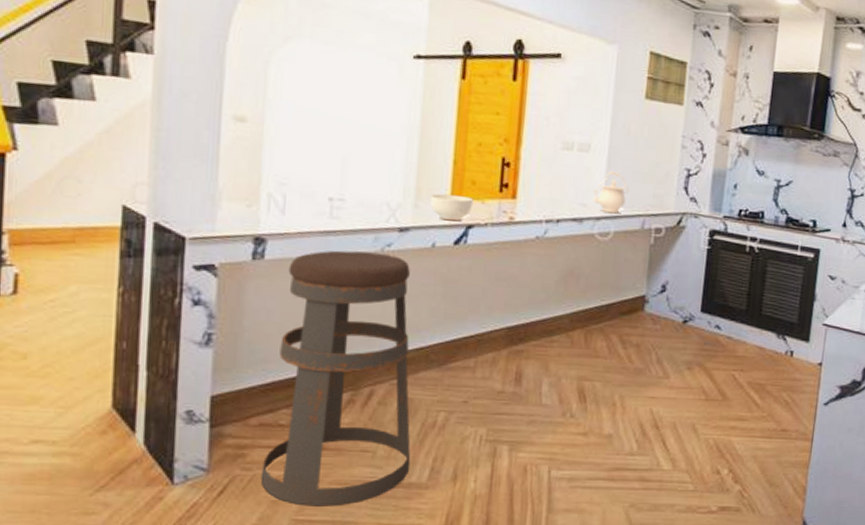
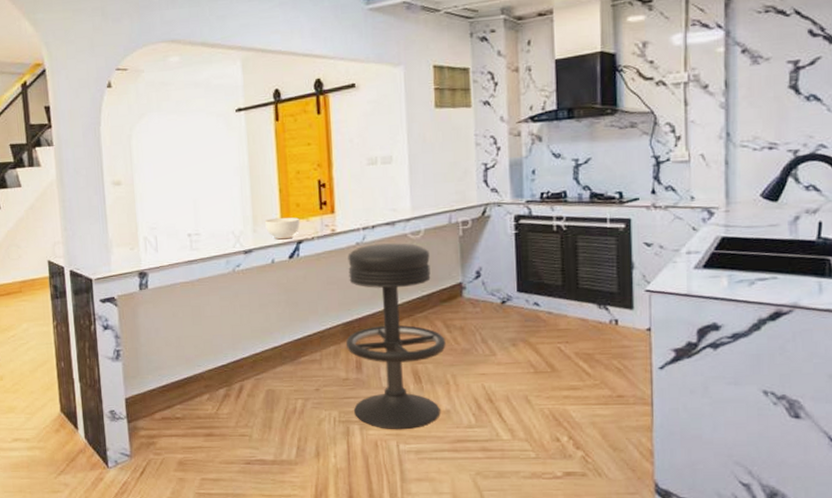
bar stool: present [260,250,411,507] -> none [166,273,281,482]
bar stool: none [504,240,619,453] -> present [346,243,446,429]
teapot: present [593,170,630,214] -> none [400,176,433,214]

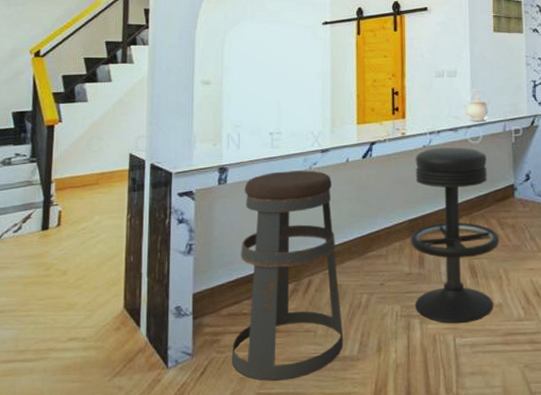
bar stool: none [166,273,281,482] -> present [231,170,344,381]
bowl: present [265,217,300,240] -> none [343,120,374,141]
teapot: none [400,176,433,214] -> present [463,88,490,122]

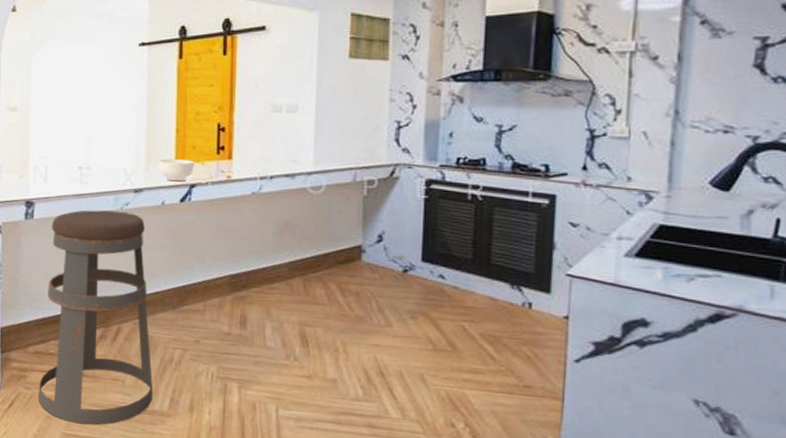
bowl: none [343,120,374,141] -> present [159,158,195,182]
bar stool: present [411,147,499,323] -> none [232,195,339,394]
teapot: present [463,88,490,122] -> none [303,128,339,168]

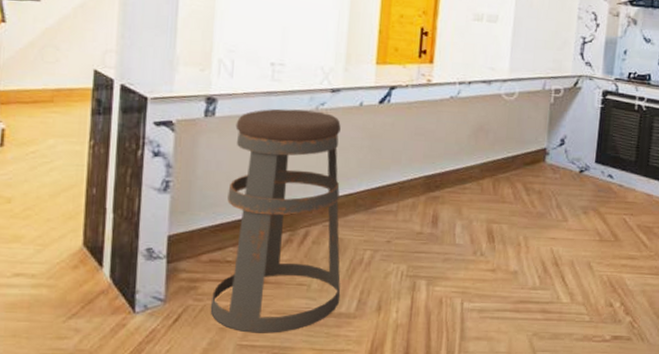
bowl: present [159,158,195,182] -> none [359,59,397,83]

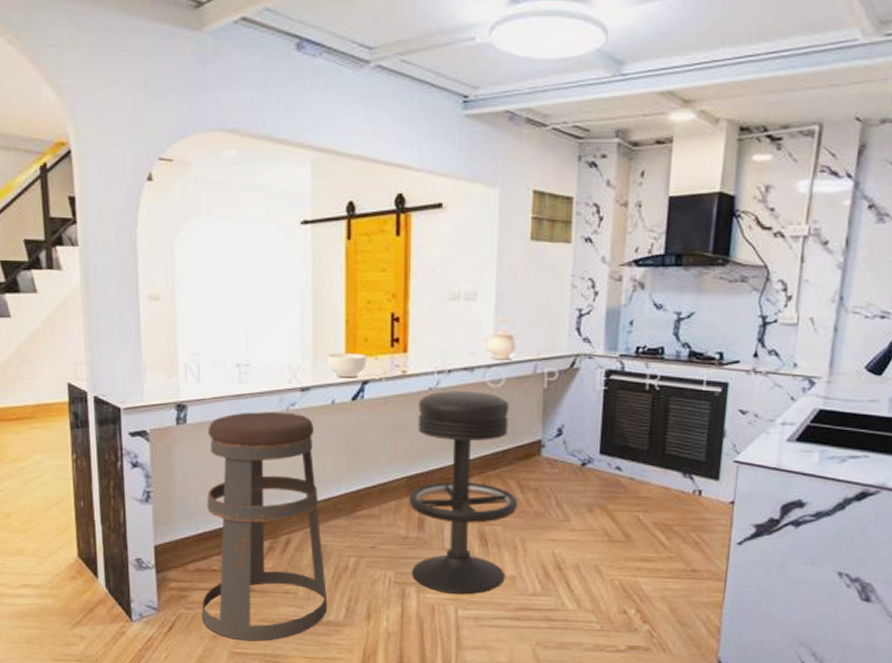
bowl: none [359,59,397,83] -> present [327,352,367,378]
bar stool: none [422,100,523,287] -> present [409,391,518,594]
teapot: none [500,38,532,77] -> present [483,317,519,360]

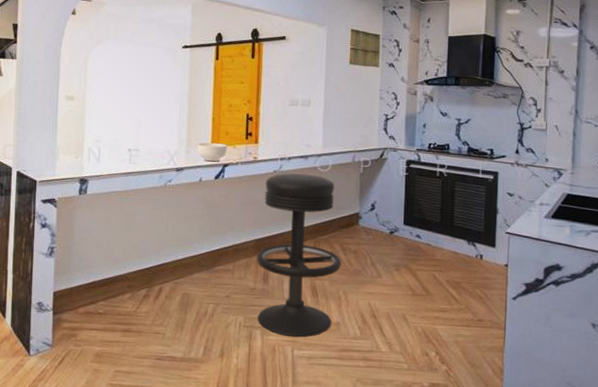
bar stool: present [201,412,328,641] -> none [87,186,190,375]
teapot: present [483,317,519,360] -> none [314,119,342,151]

